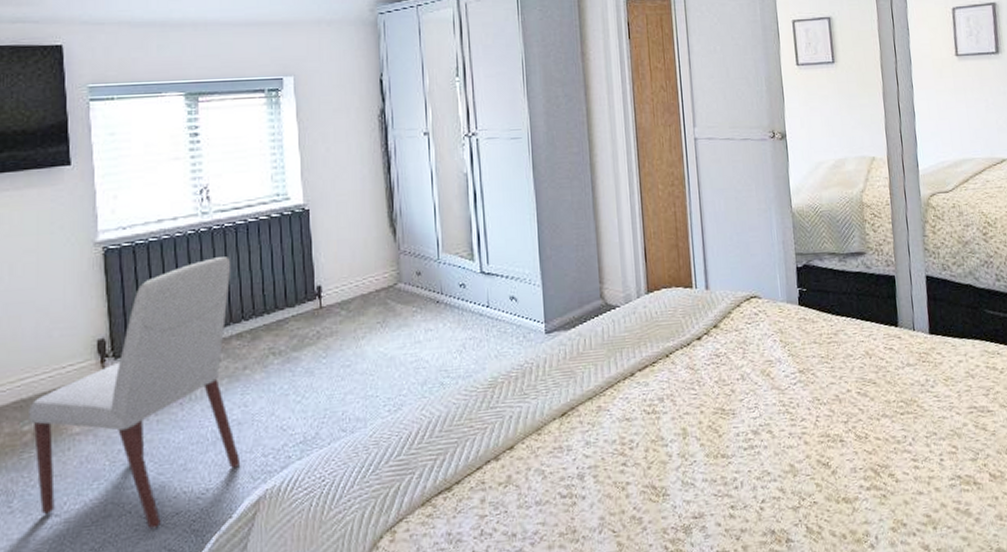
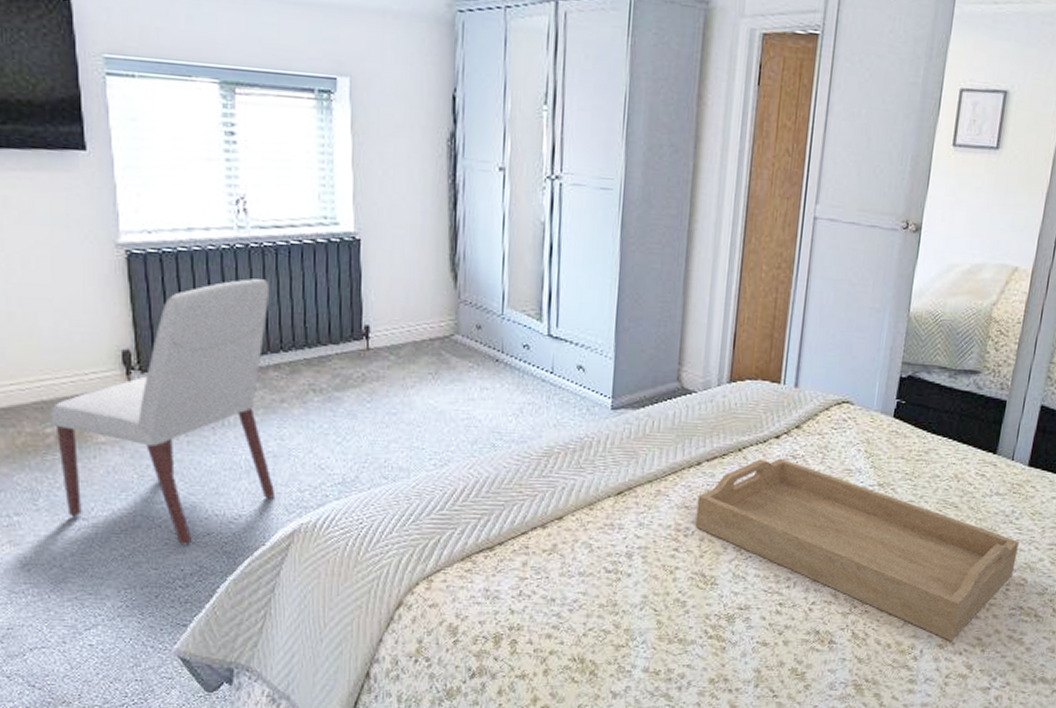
serving tray: none [636,358,943,523] -> present [695,458,1019,641]

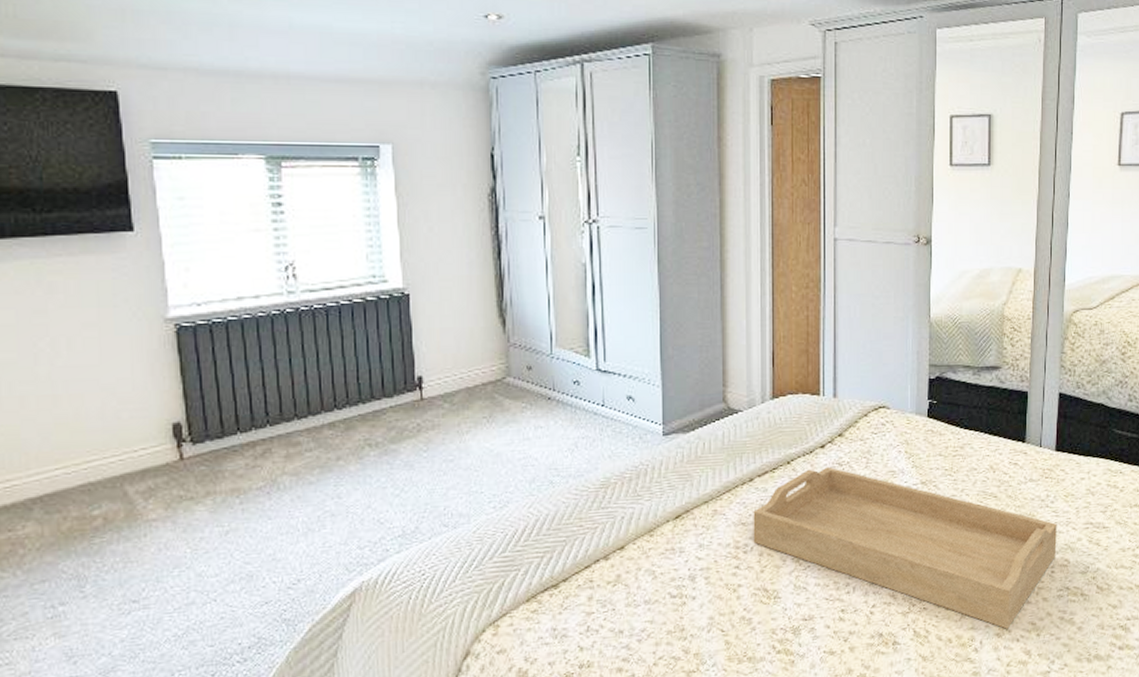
chair: present [51,279,276,546] -> none [98,341,335,618]

